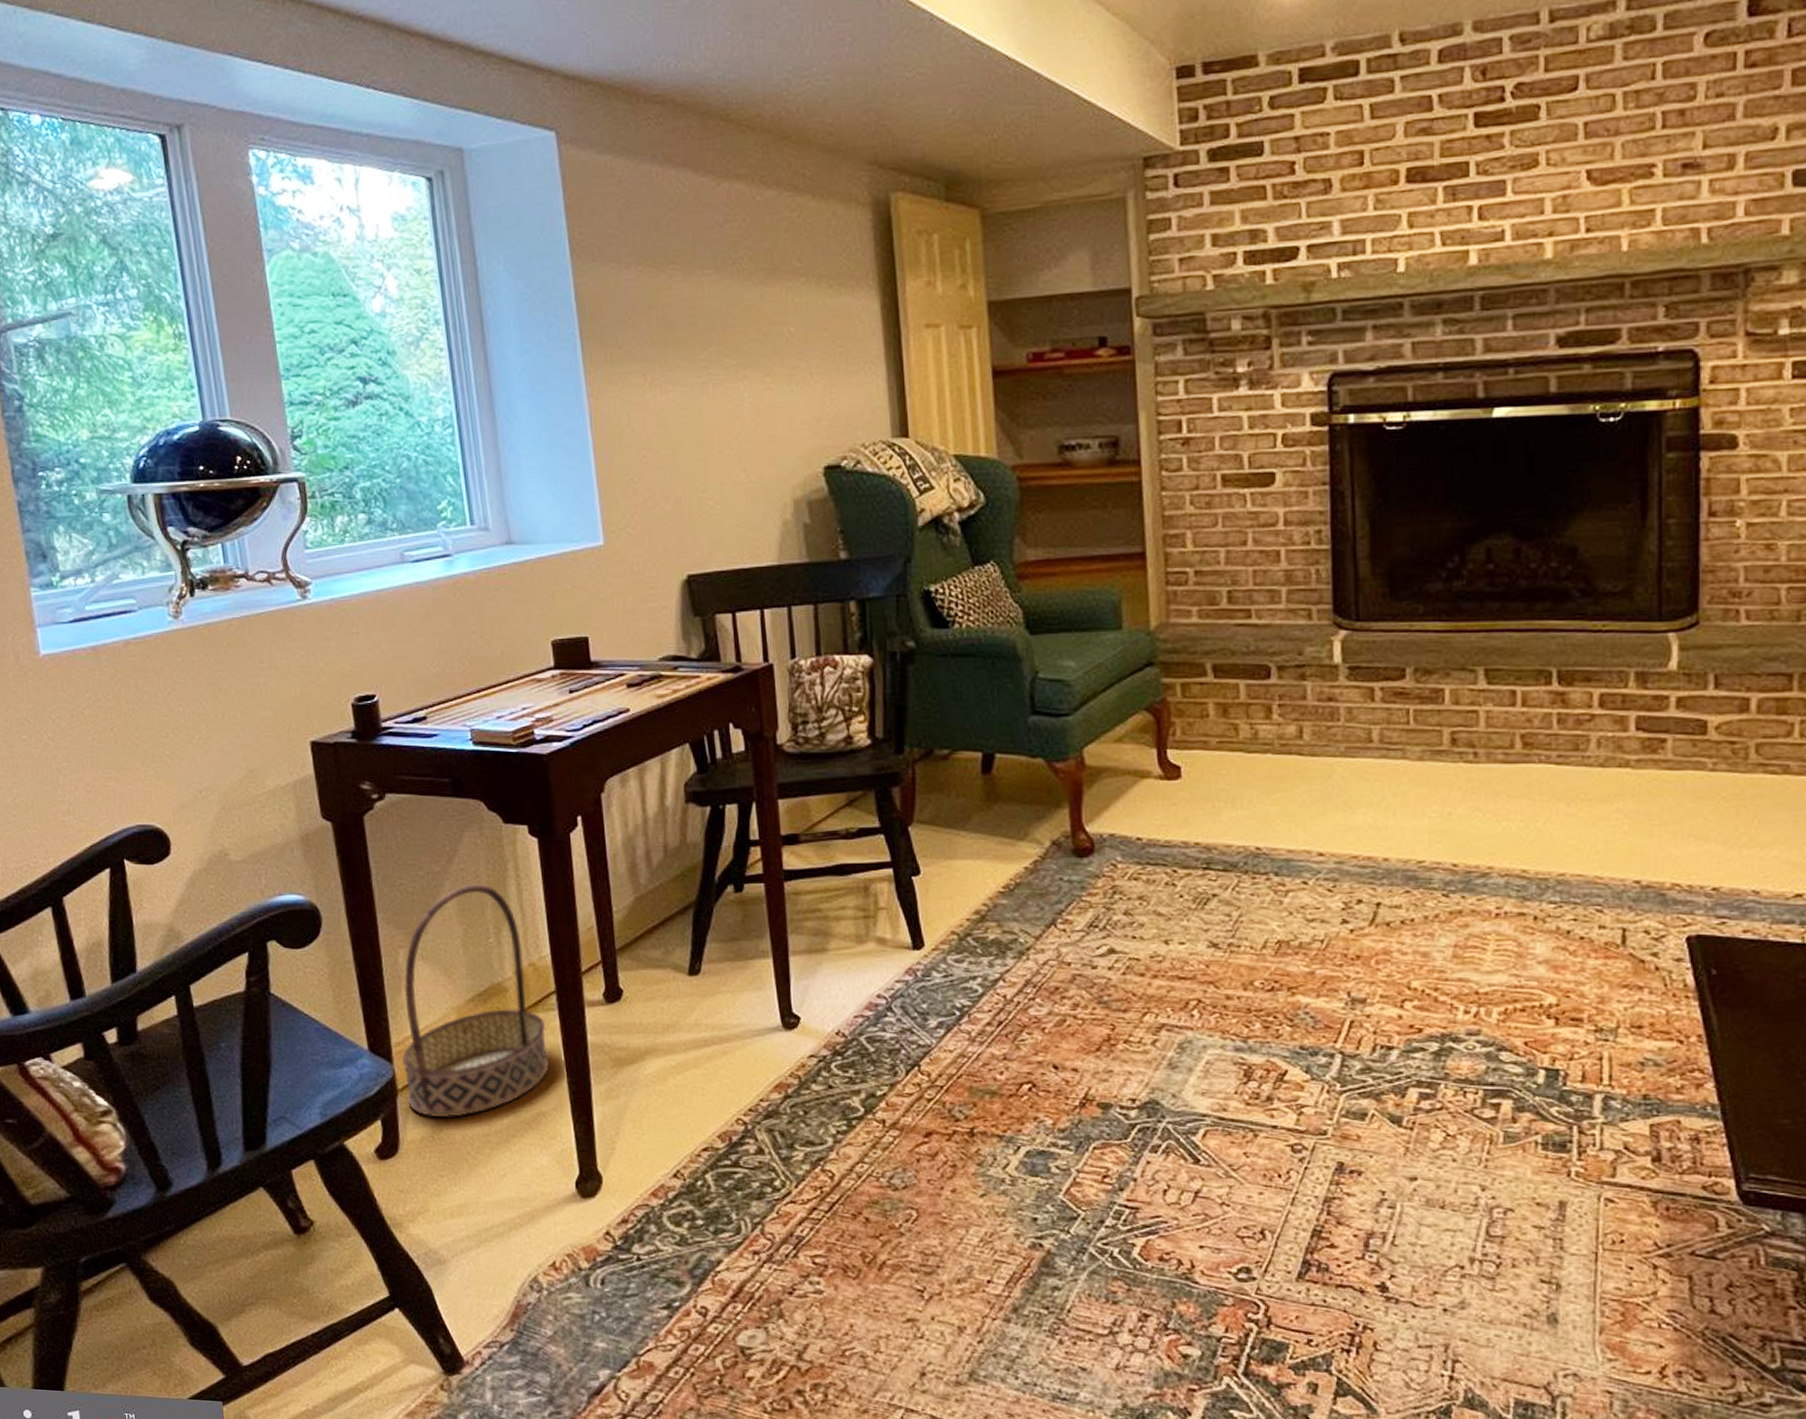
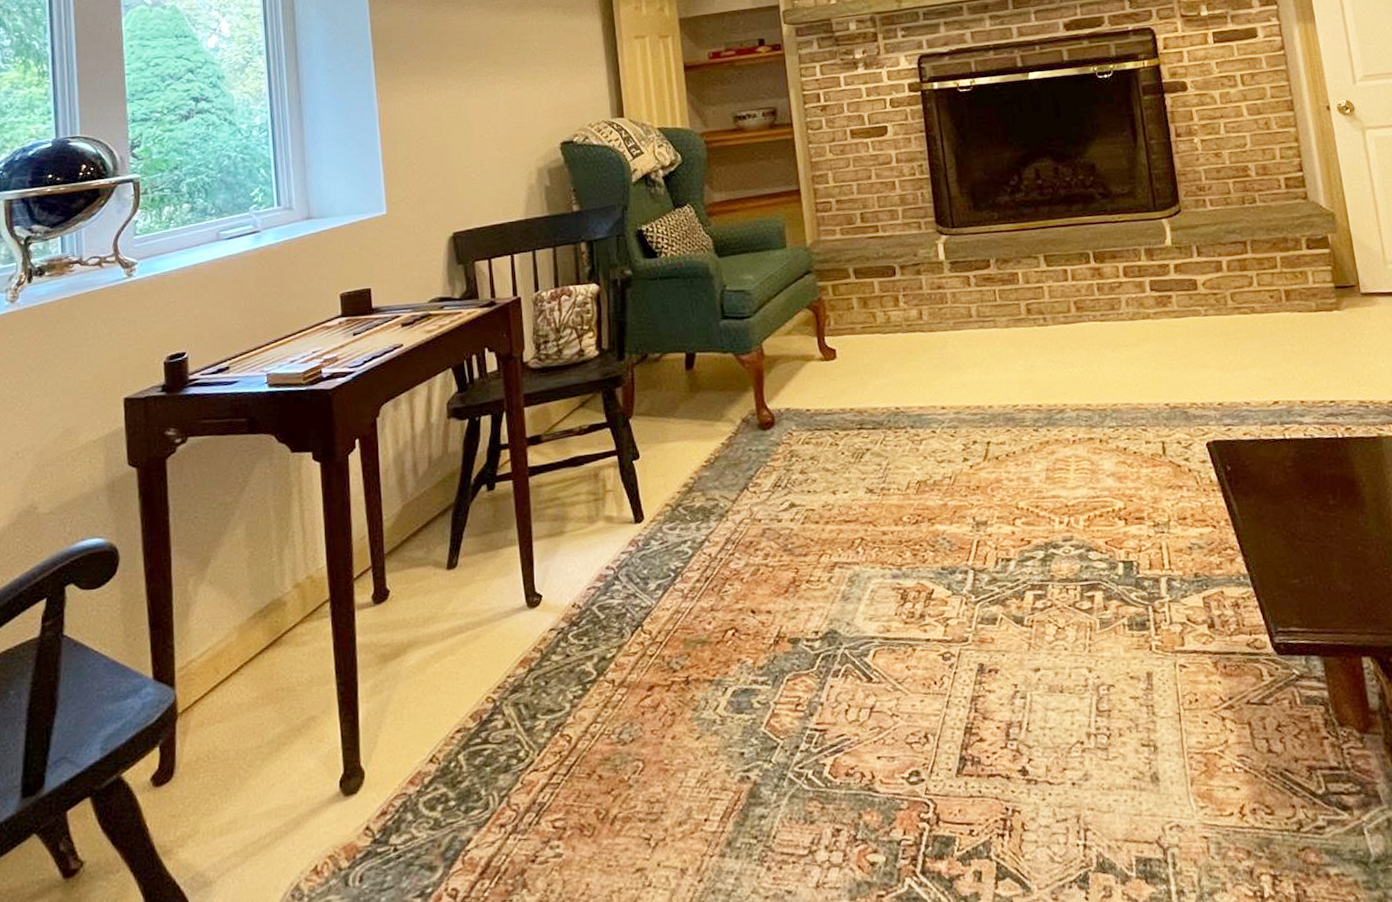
basket: present [402,884,550,1117] -> none [185,509,321,736]

